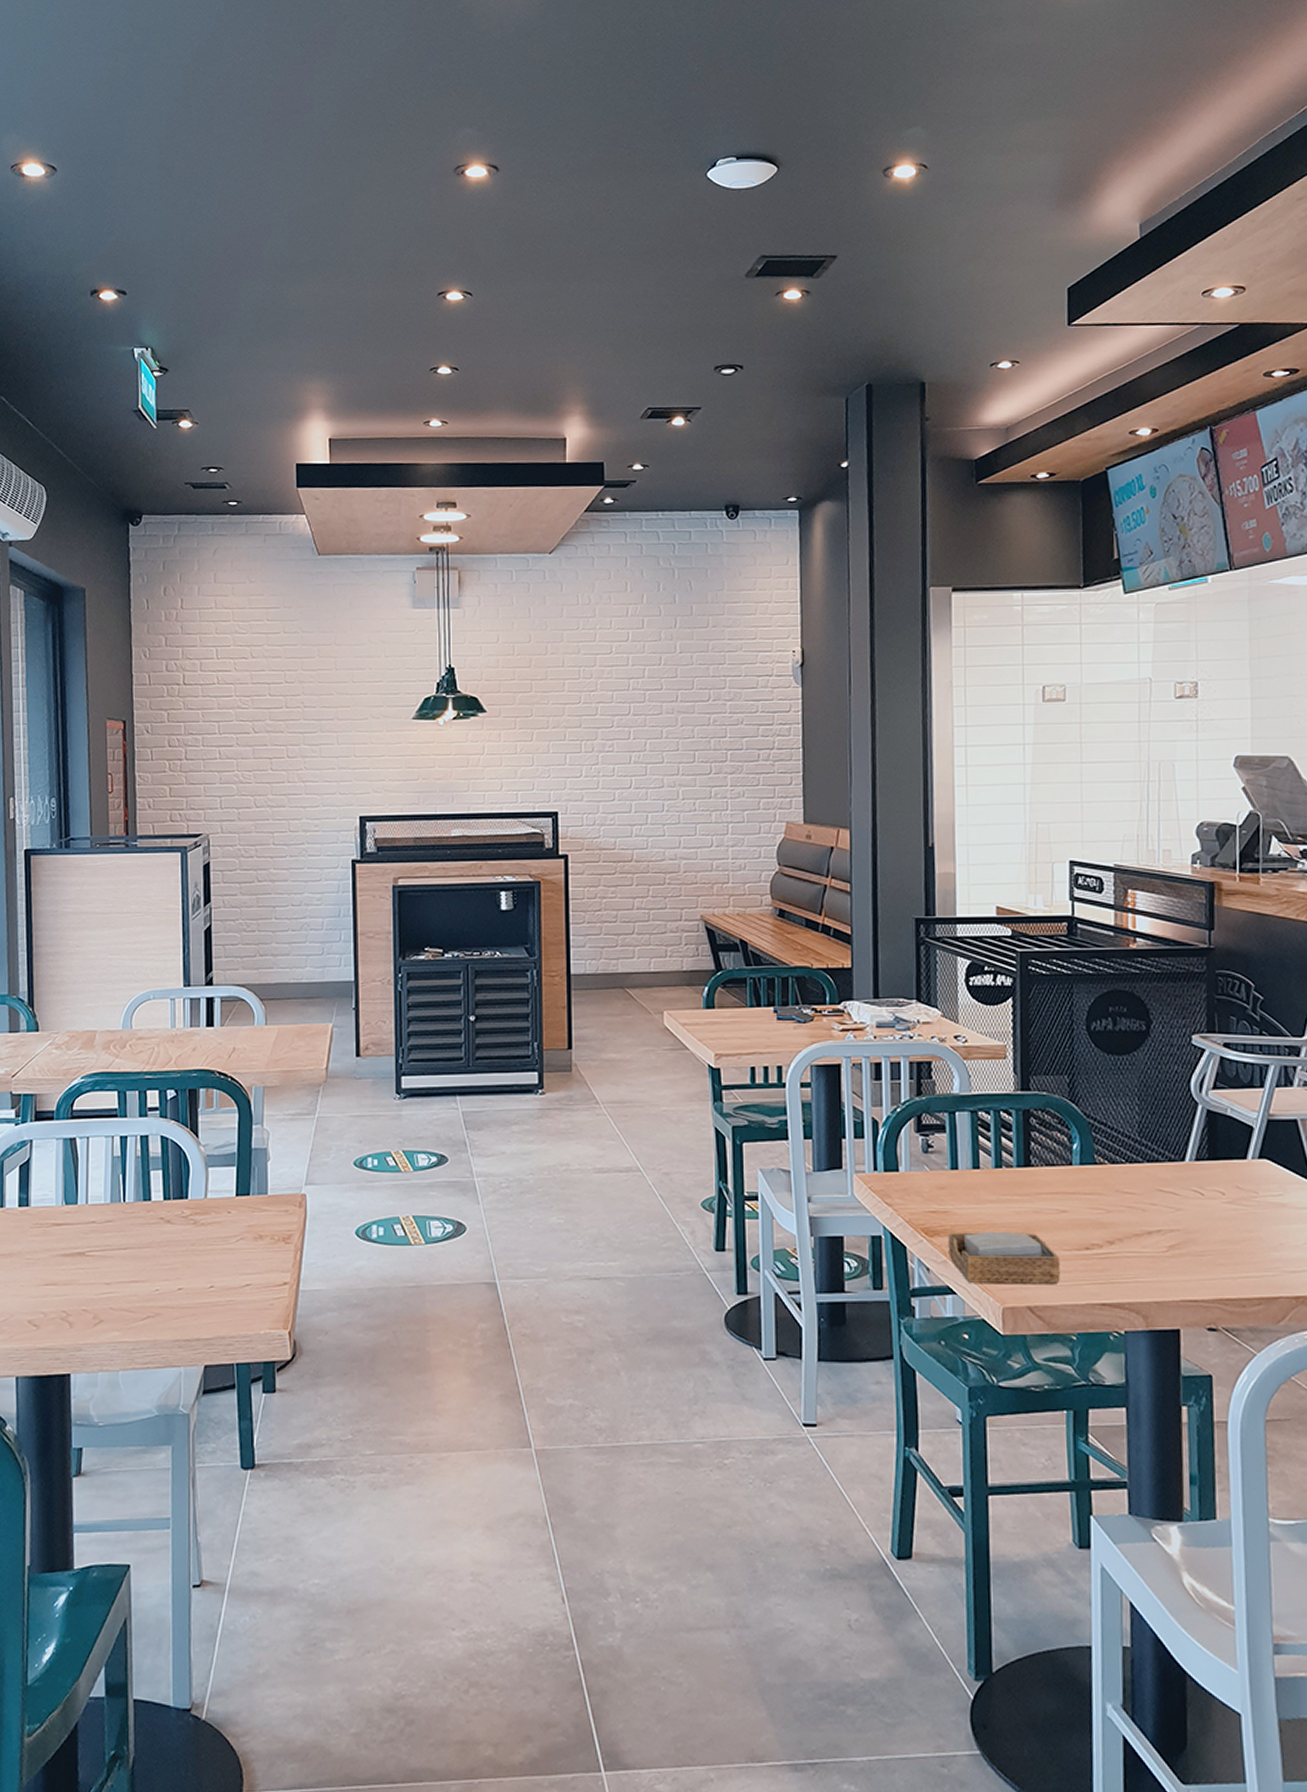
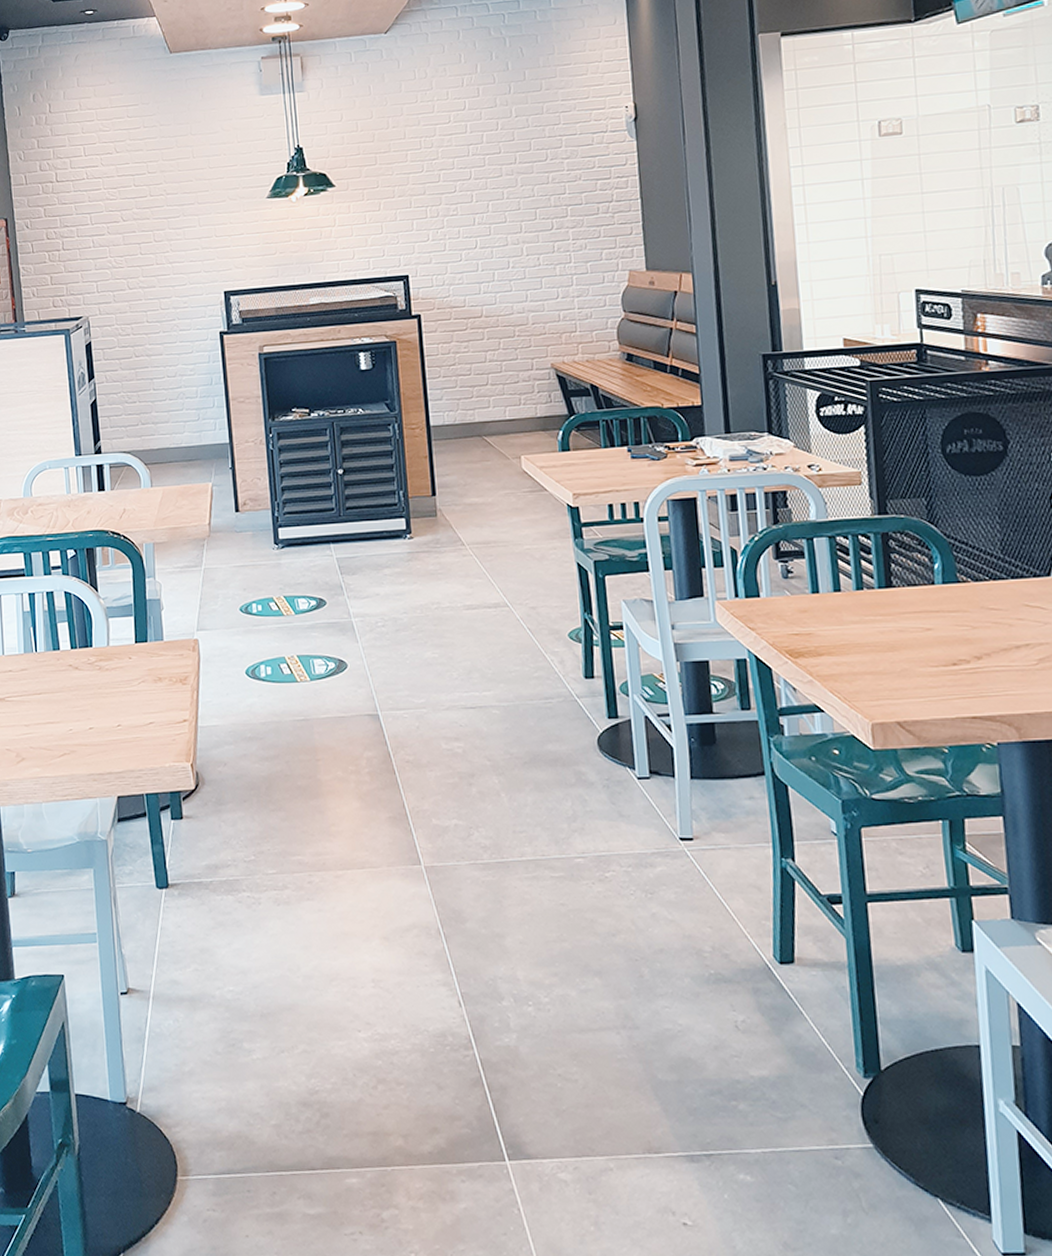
napkin holder: present [948,1232,1060,1285] -> none [812,651,929,702]

